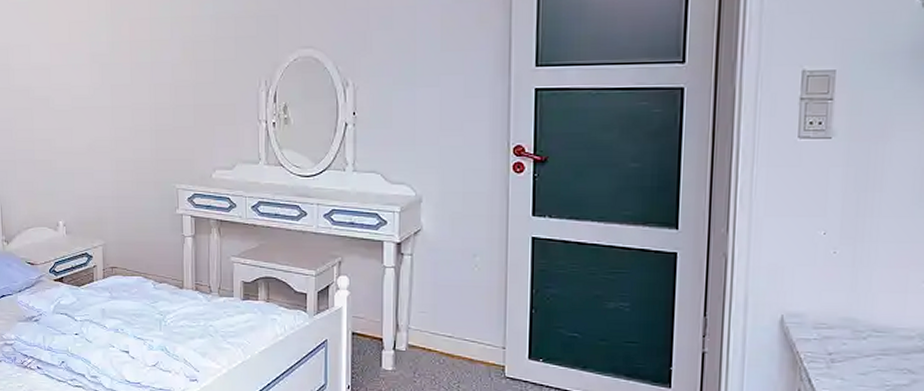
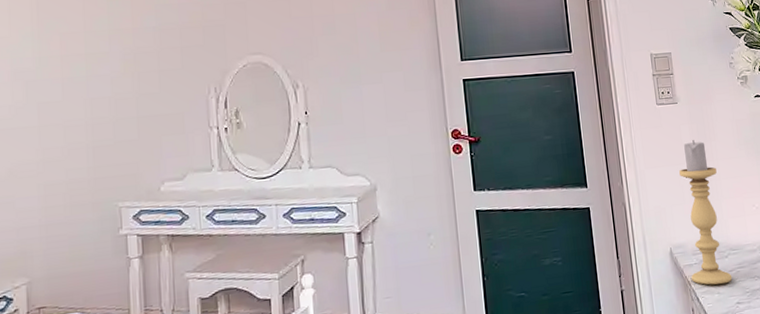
candle holder: none [805,188,874,369] -> present [679,140,733,285]

